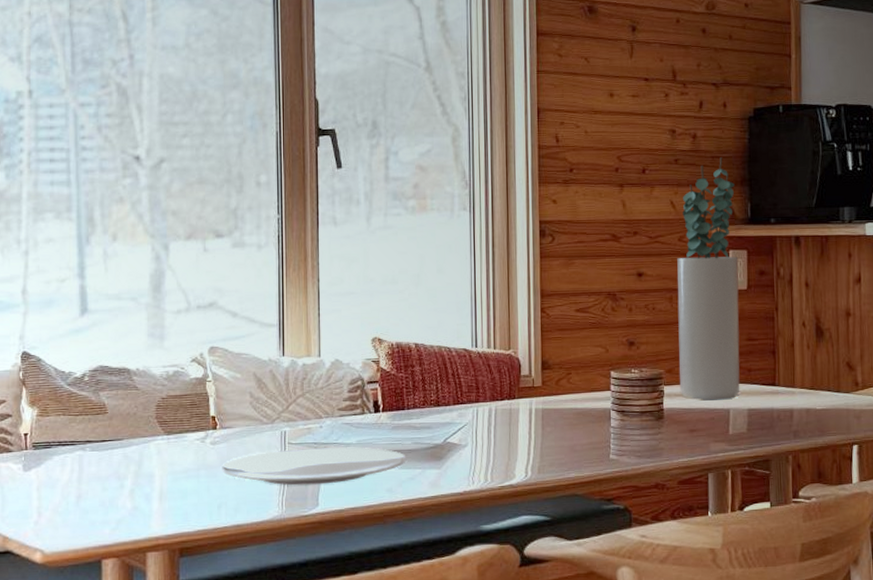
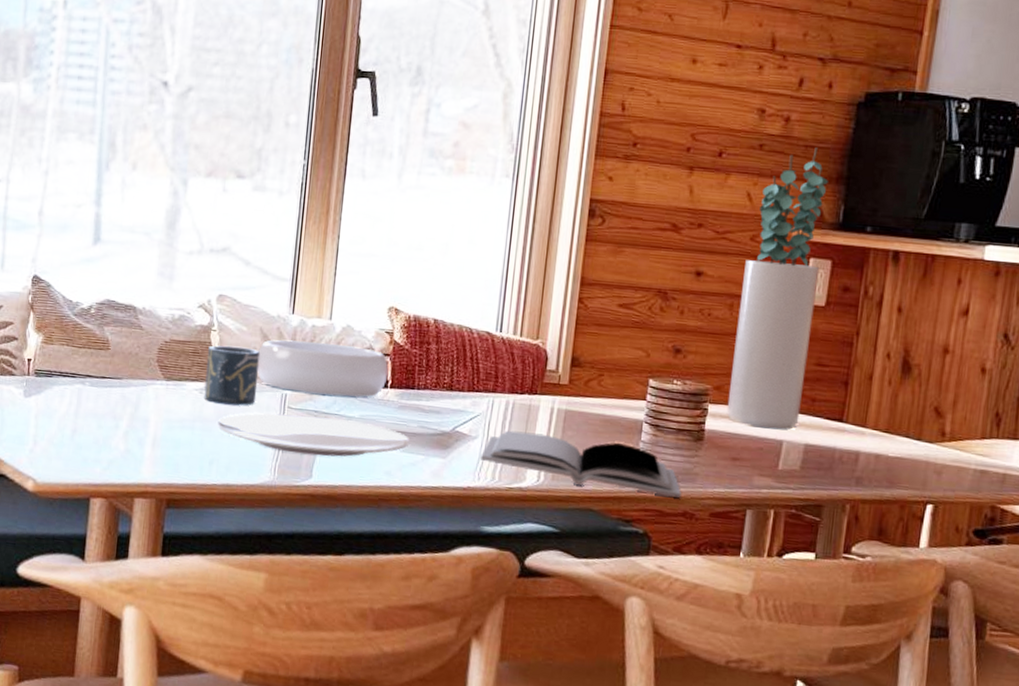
cup: none [205,393,257,449] -> present [204,345,260,405]
bowl: none [254,377,379,428] -> present [257,339,389,397]
book: none [472,431,652,475] -> present [480,430,681,498]

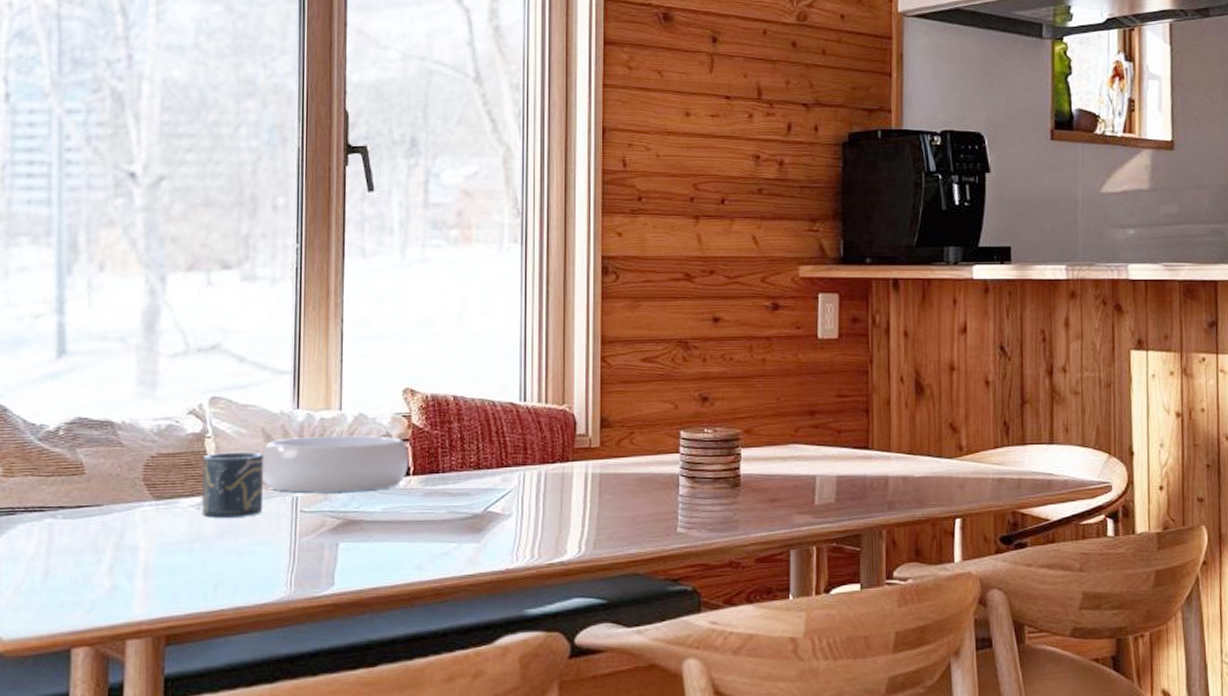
plate: present [216,413,410,457] -> none [219,516,440,561]
book: present [480,430,681,498] -> none [516,500,725,551]
vase: present [726,147,828,430] -> none [758,188,829,466]

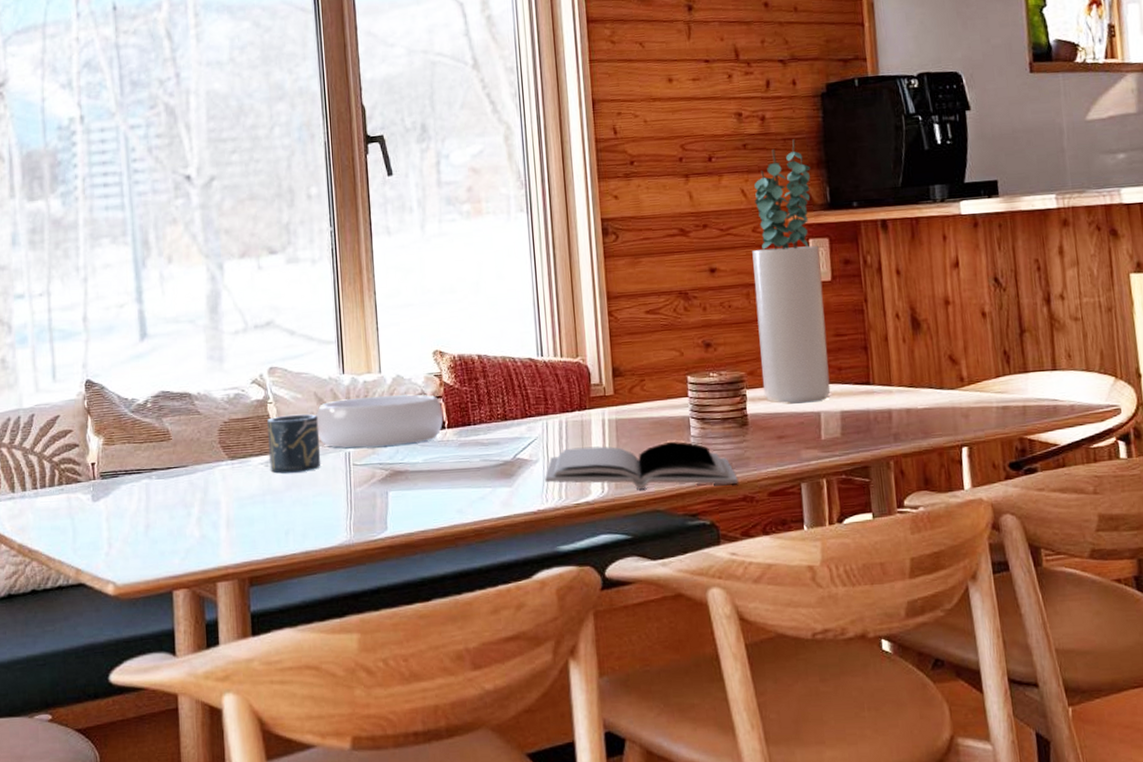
book: none [516,500,725,551] -> present [544,441,738,490]
vase: none [758,188,829,466] -> present [752,139,831,404]

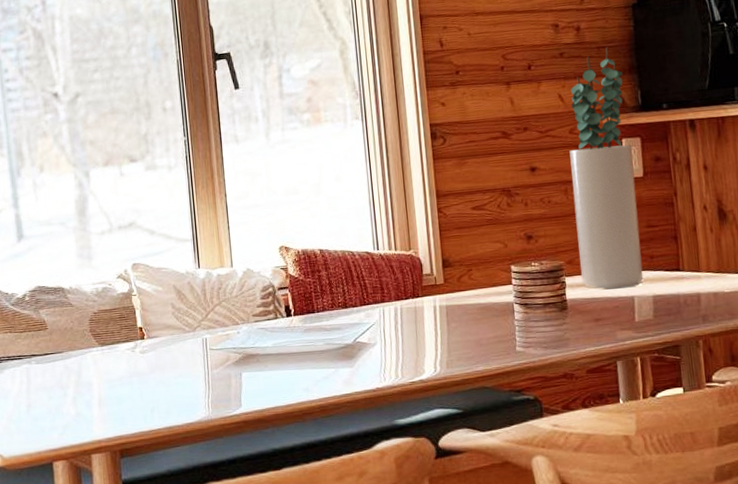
cup: present [267,414,321,473] -> none [132,304,181,357]
bowl: present [316,394,444,448] -> none [175,285,290,335]
book: present [544,441,738,490] -> none [382,324,559,369]

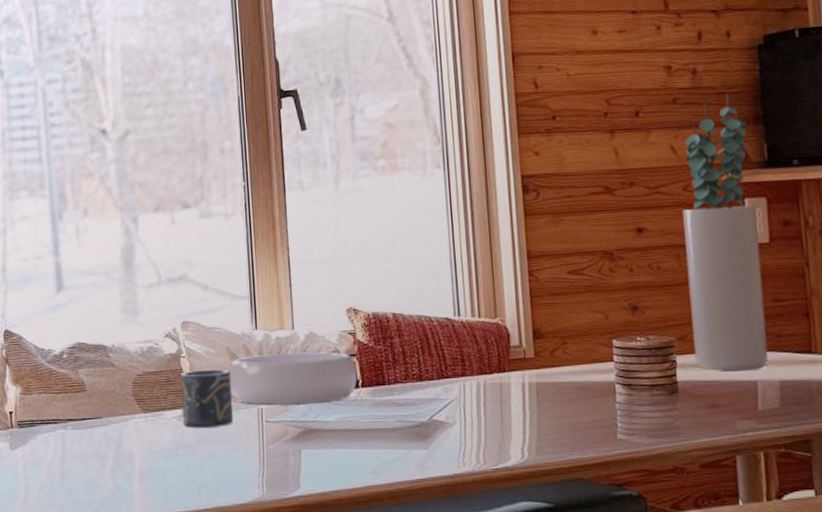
cup: none [132,304,181,357] -> present [180,369,234,428]
bowl: none [175,285,290,335] -> present [229,351,358,405]

